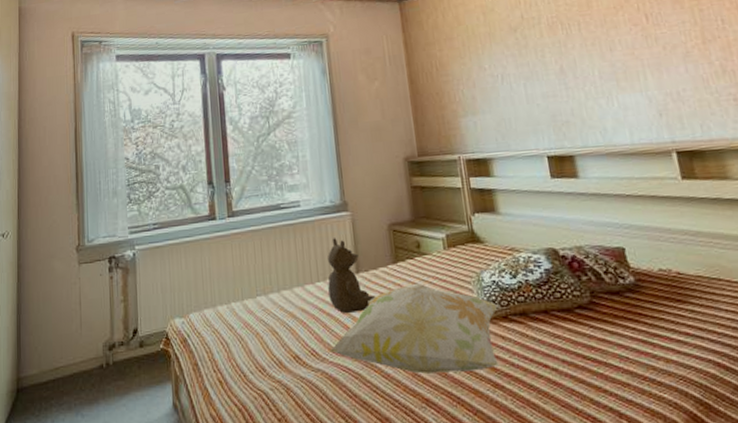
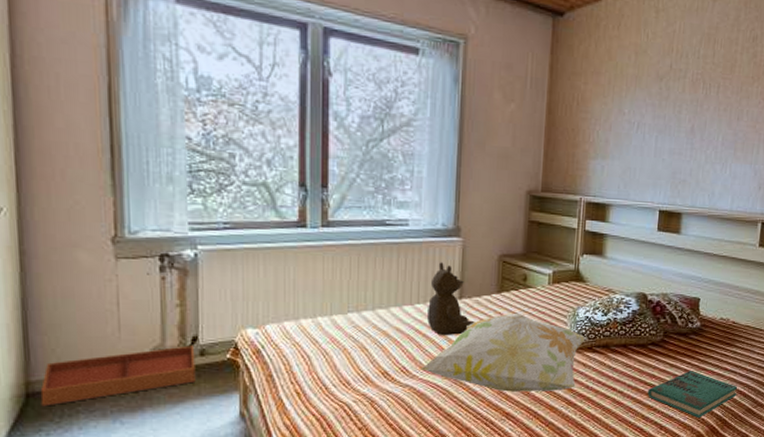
storage bin: none [26,338,137,401] -> present [40,345,196,407]
book: none [589,338,715,401] -> present [648,371,738,418]

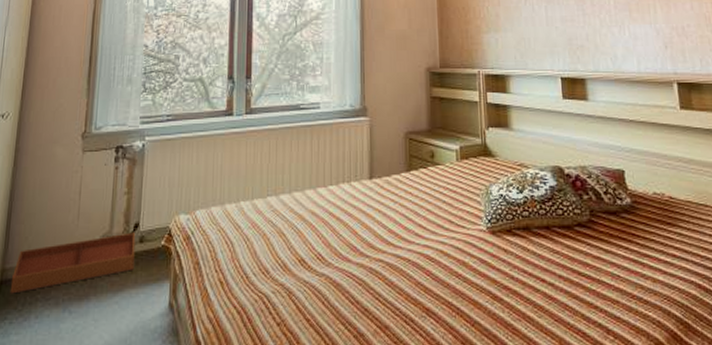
decorative pillow: present [419,312,587,392] -> none [334,192,504,283]
teddy bear: present [427,262,475,335] -> none [340,142,387,218]
book: present [648,371,738,418] -> none [584,258,696,319]

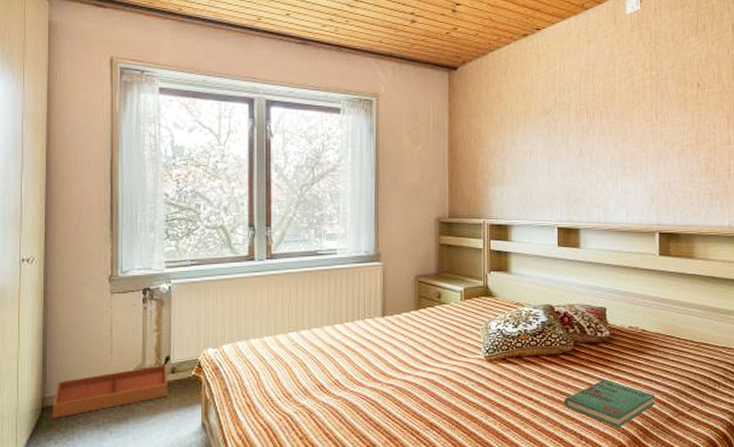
book: none [584,258,696,319] -> present [564,379,656,427]

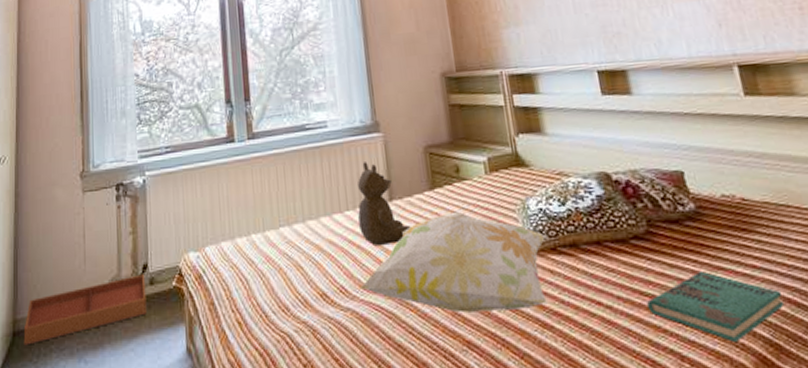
decorative pillow: none [350,327,500,403] -> present [358,211,547,313]
teddy bear: none [356,285,397,350] -> present [358,162,411,245]

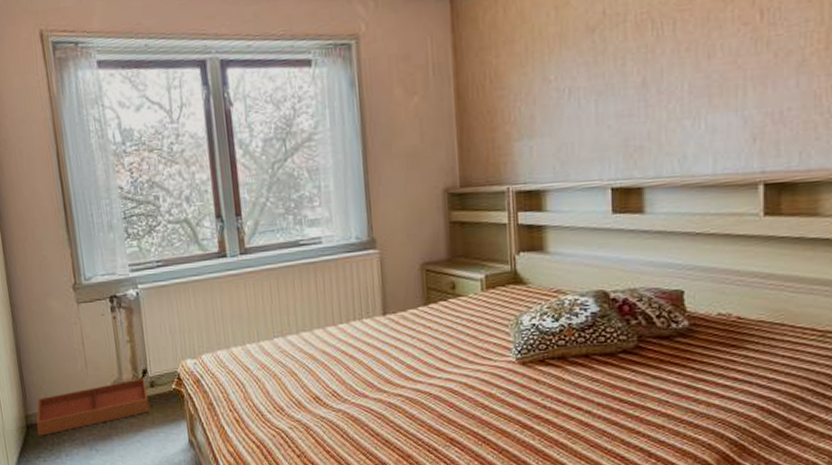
teddy bear: present [358,162,411,245] -> none [351,278,403,355]
decorative pillow: present [358,211,547,313] -> none [350,325,536,415]
book: present [647,271,785,342] -> none [625,383,757,442]

